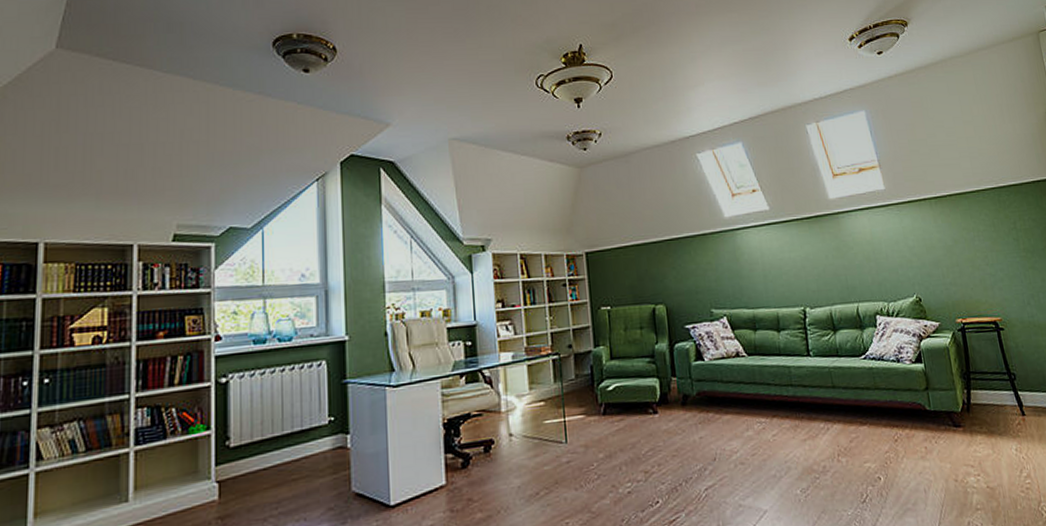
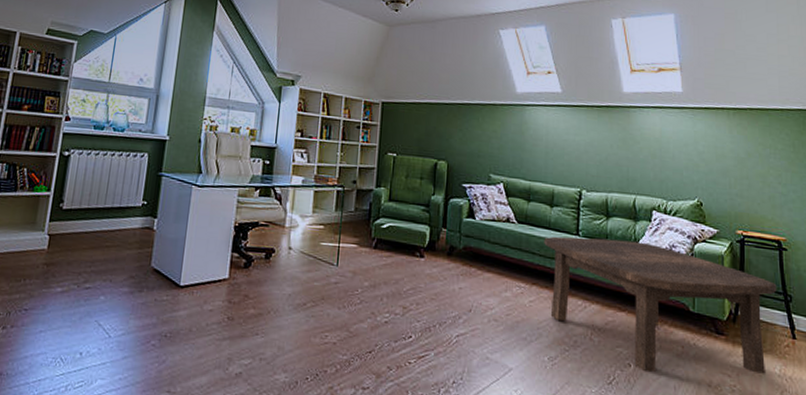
coffee table: none [776,349,1004,482] -> present [544,236,777,374]

